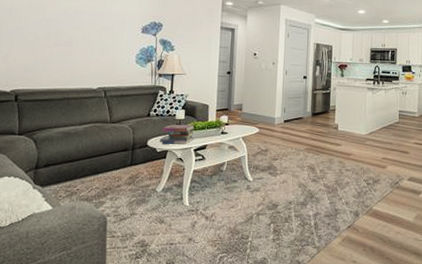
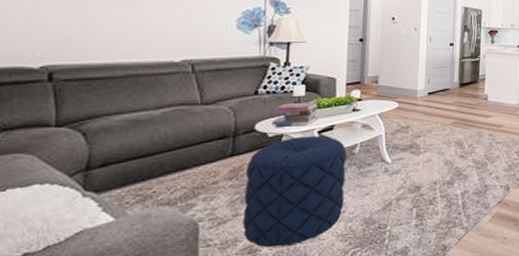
pouf: none [137,153,216,245] -> present [242,135,347,248]

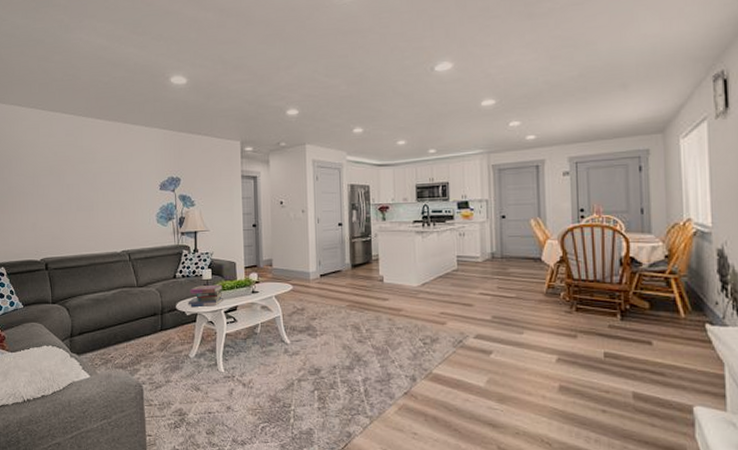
pouf: present [242,135,347,248] -> none [172,315,251,413]

